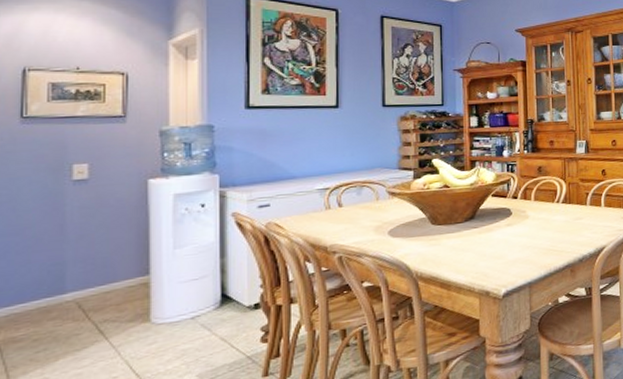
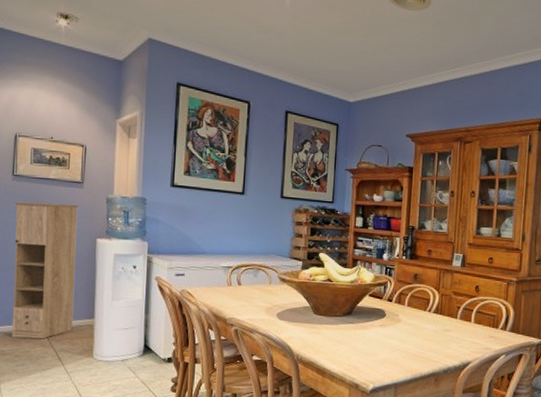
storage cabinet: none [25,143,120,318] -> present [11,201,78,339]

